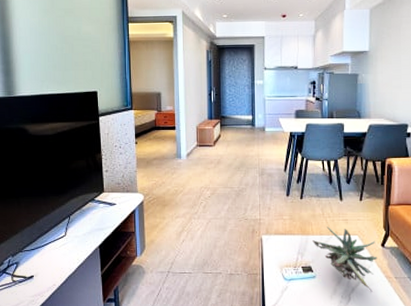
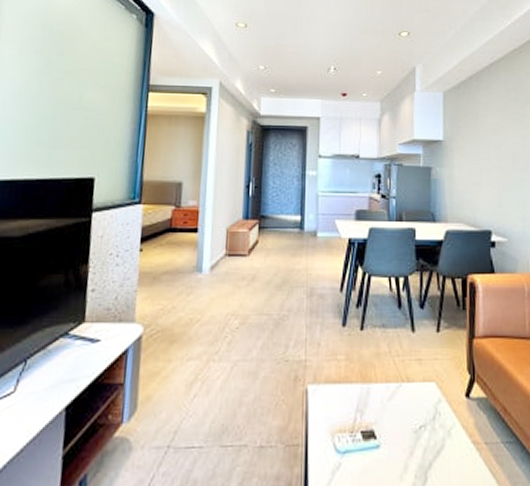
plant: present [312,226,378,293] -> none [376,370,462,469]

